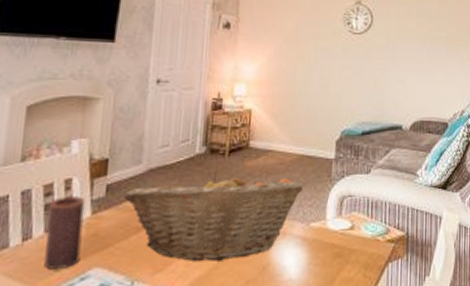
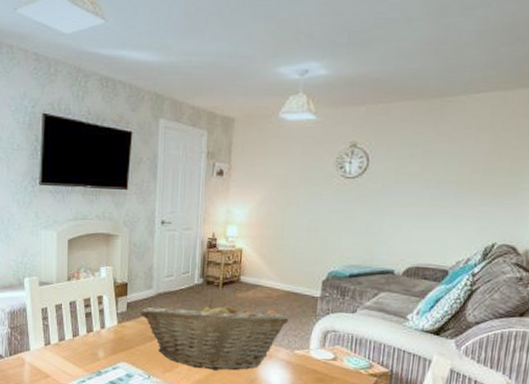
candle: present [44,196,85,269] -> none [88,309,113,360]

